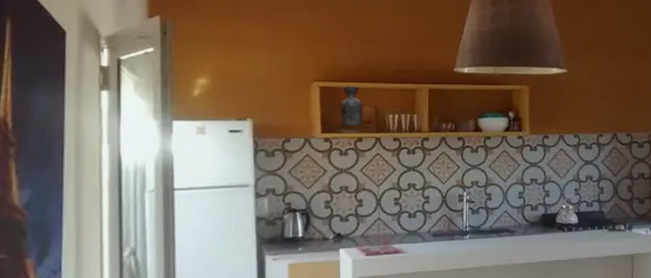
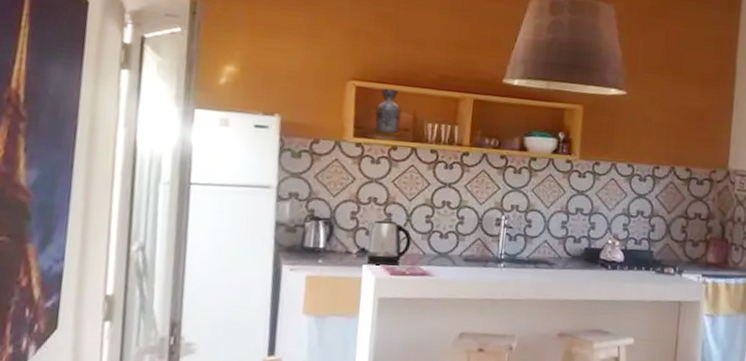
kettle: none [341,205,383,248] -> present [366,219,412,266]

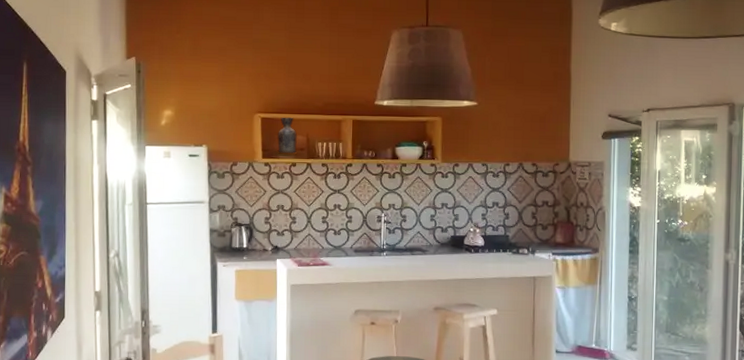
kettle: present [366,219,412,266] -> none [278,222,312,259]

